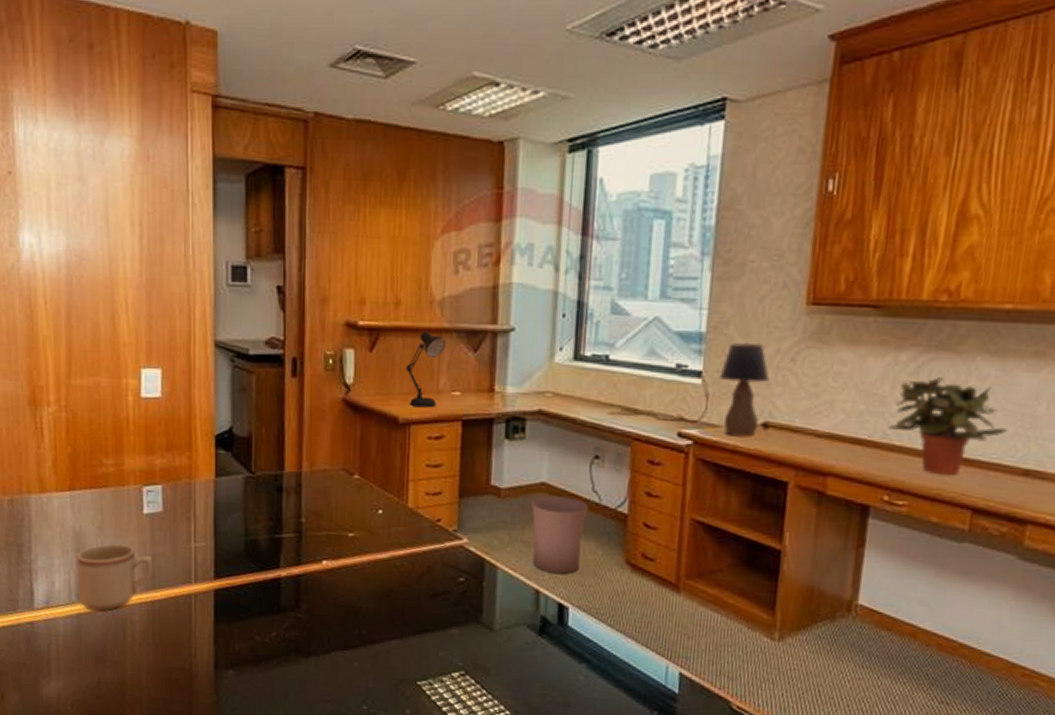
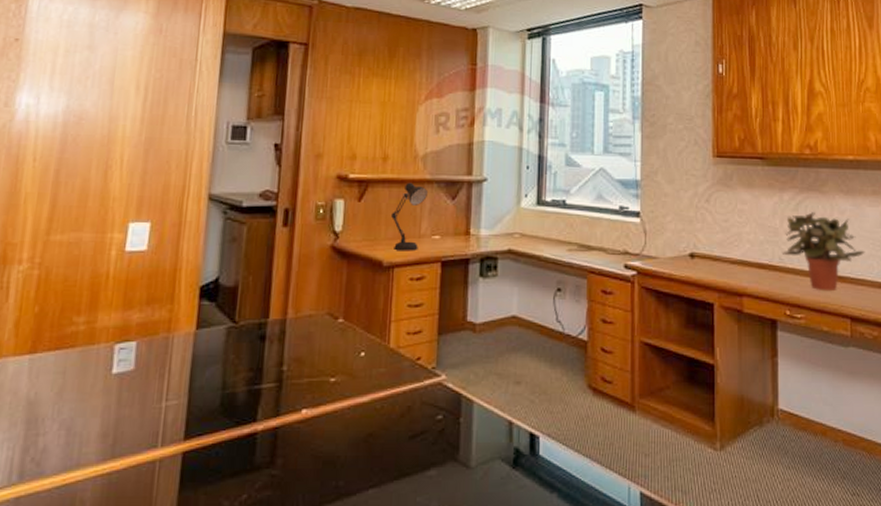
mug: present [76,543,153,611] -> none [21,410,116,491]
waste bin: present [530,496,590,574] -> none [502,328,555,403]
table lamp: present [719,342,770,437] -> none [653,187,692,266]

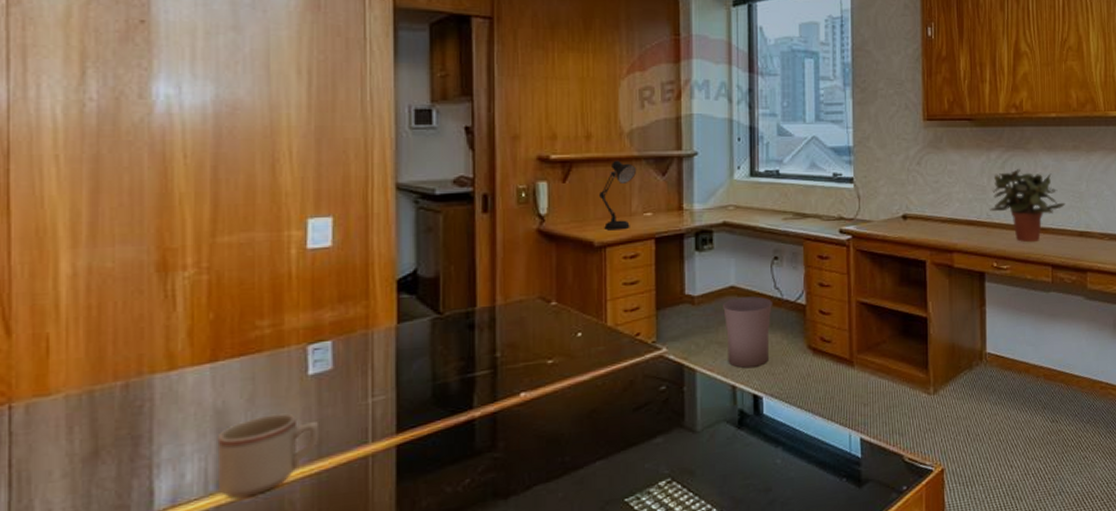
mug: none [21,410,116,491] -> present [217,413,320,498]
waste bin: none [502,328,555,403] -> present [722,296,774,368]

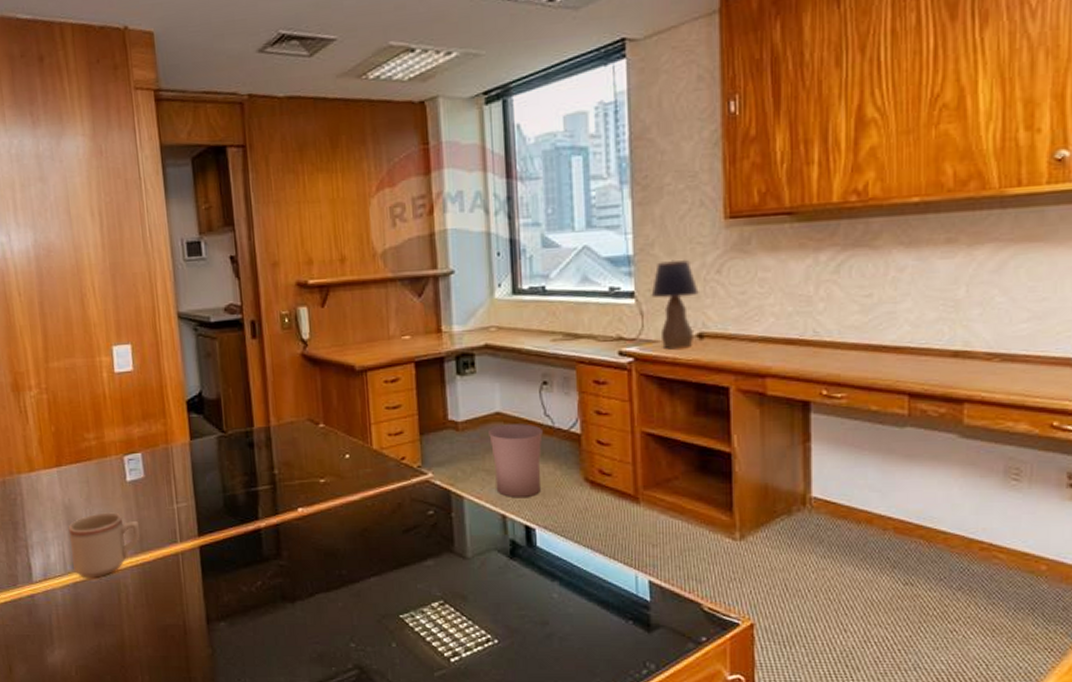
desk lamp: present [599,160,636,231] -> none [357,283,392,355]
table lamp: none [866,152,904,228] -> present [651,259,699,350]
potted plant: present [989,169,1066,243] -> none [816,273,932,366]

